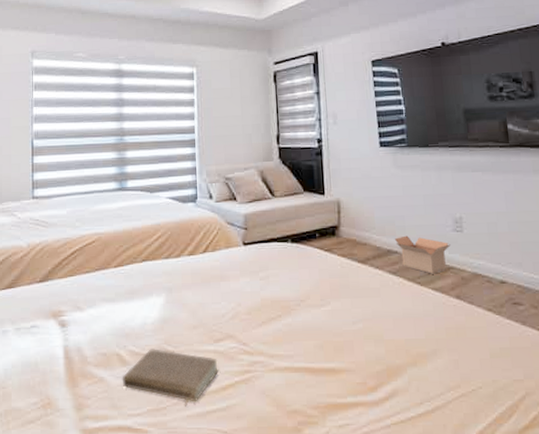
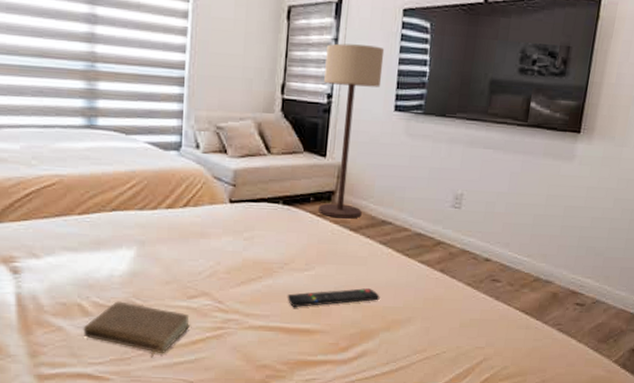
remote control: none [307,321,400,345] -> present [287,288,380,307]
floor lamp: none [311,94,367,252] -> present [319,43,385,219]
cardboard box: present [394,235,450,274] -> none [391,207,446,248]

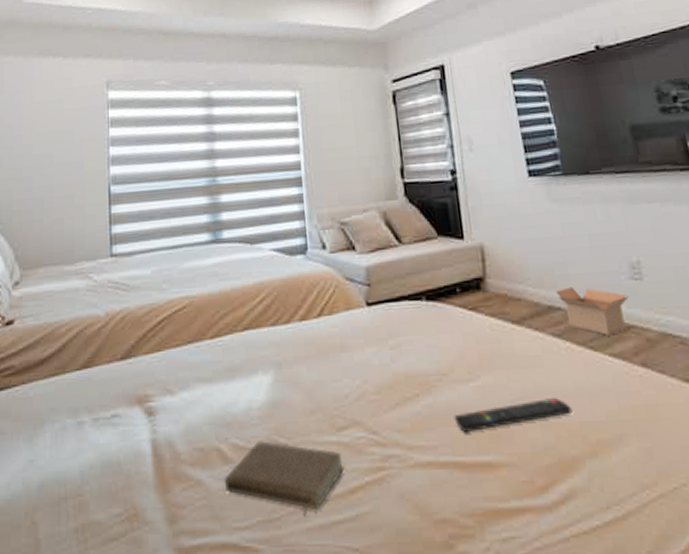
floor lamp: present [319,43,385,219] -> none [439,113,521,310]
cardboard box: none [391,207,446,248] -> present [555,287,628,336]

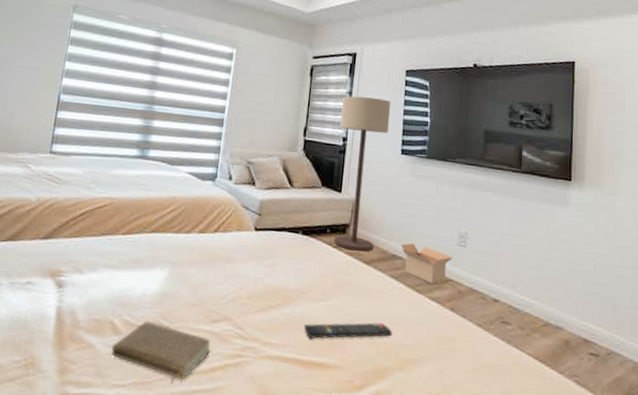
floor lamp: none [439,113,521,310] -> present [334,96,391,252]

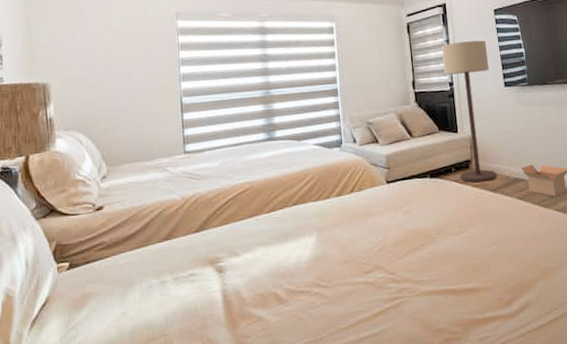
book: present [111,321,211,383] -> none [279,285,370,336]
remote control: present [303,322,393,339] -> none [448,241,530,269]

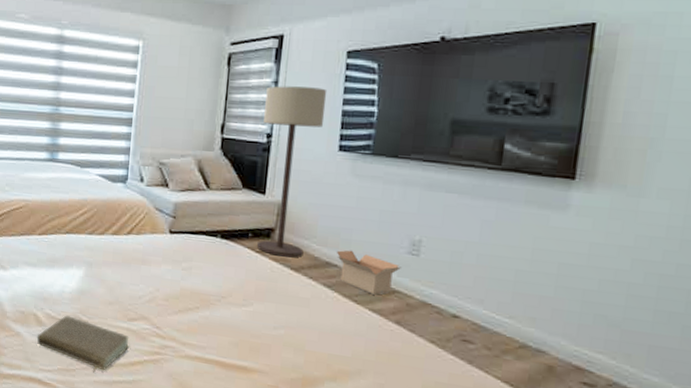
book: none [279,285,370,336] -> present [36,315,130,373]

